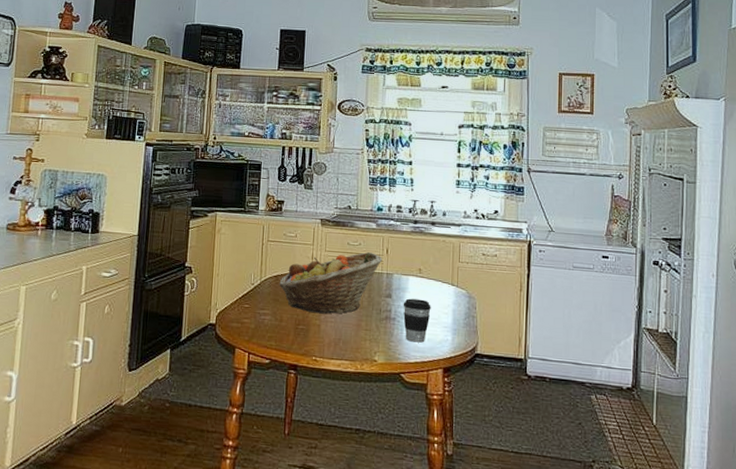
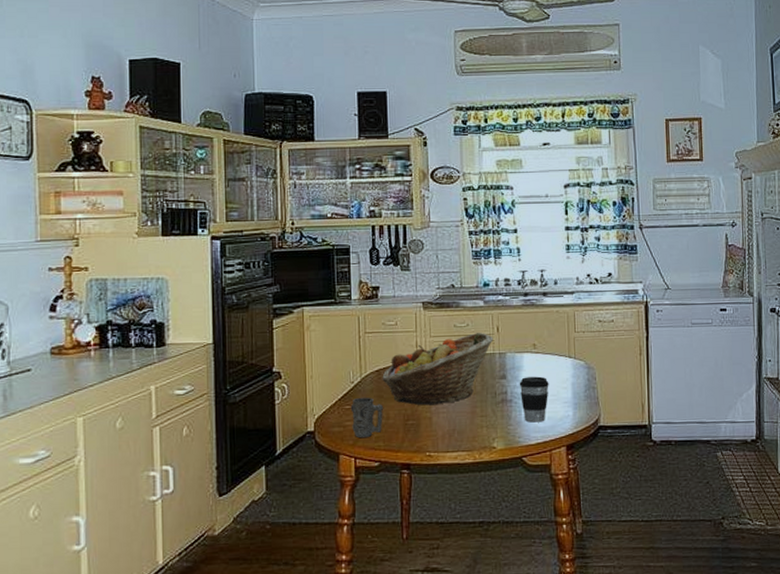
mug: none [249,298,279,336] -> present [350,397,384,439]

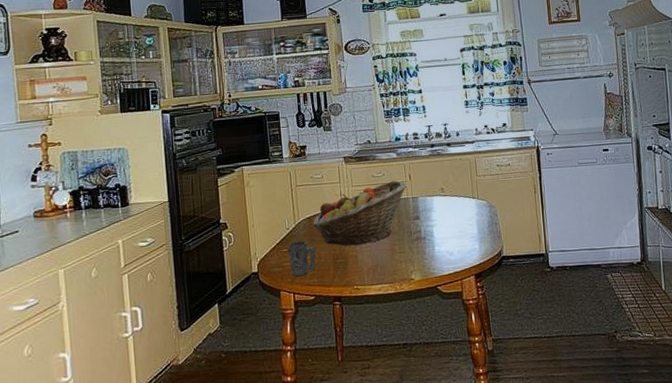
coffee cup: present [519,376,549,423] -> none [431,216,457,256]

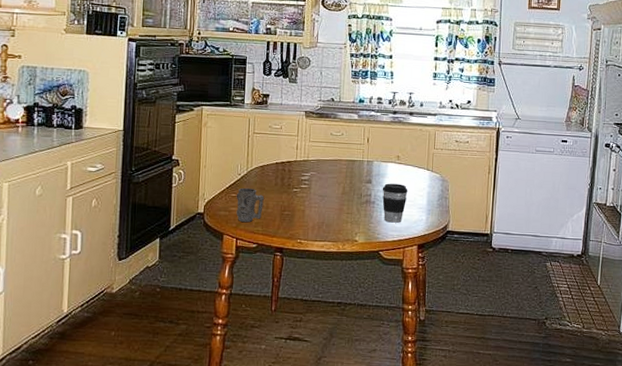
fruit basket: present [313,181,407,246] -> none [265,142,364,200]
coffee cup: none [431,216,457,256] -> present [382,183,408,223]

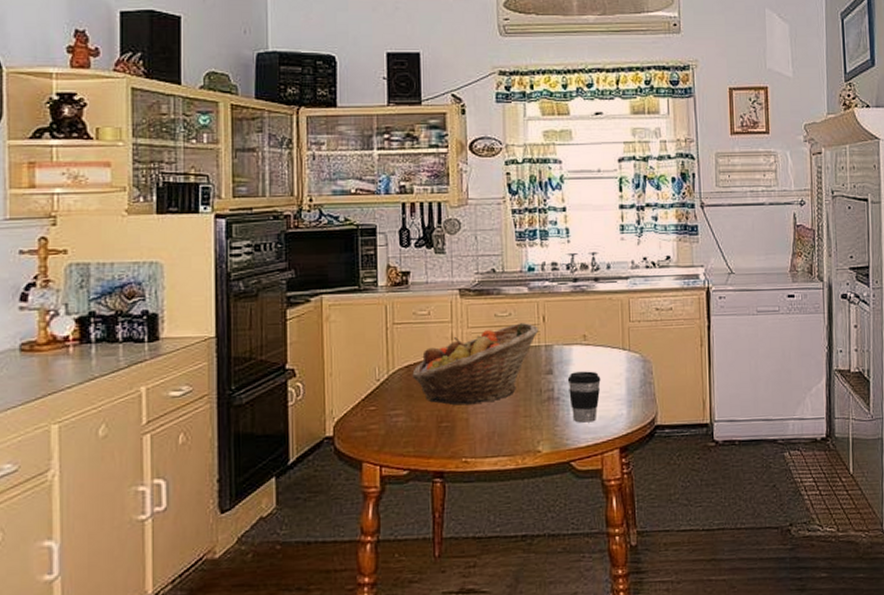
mug: present [236,187,265,223] -> none [375,396,414,444]
fruit basket: none [265,142,364,200] -> present [412,323,539,405]

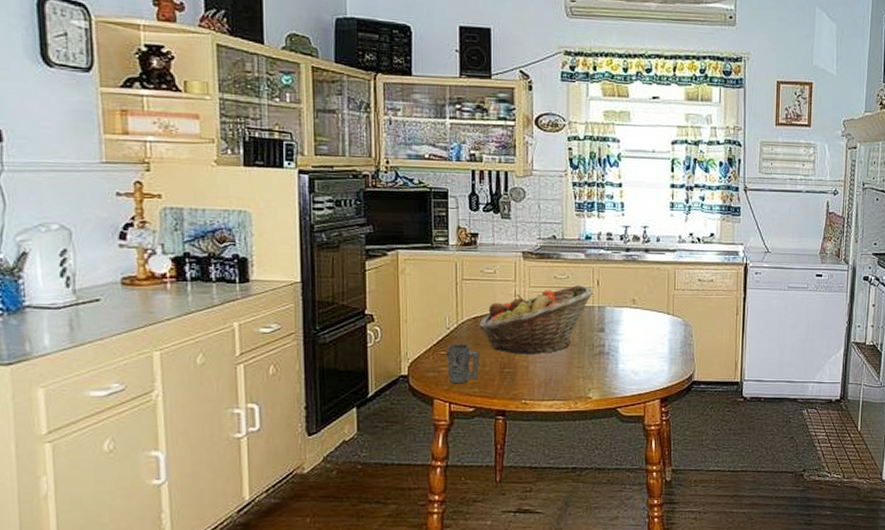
mug: none [375,396,414,444] -> present [446,343,480,384]
coffee cup: present [567,371,601,423] -> none [617,331,646,375]

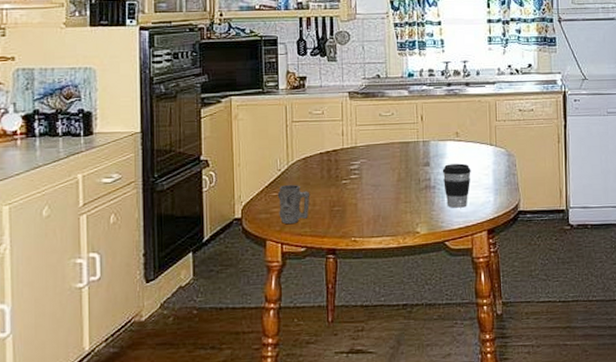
fruit basket: present [479,285,593,355] -> none [309,121,418,192]
coffee cup: none [617,331,646,375] -> present [442,163,471,208]

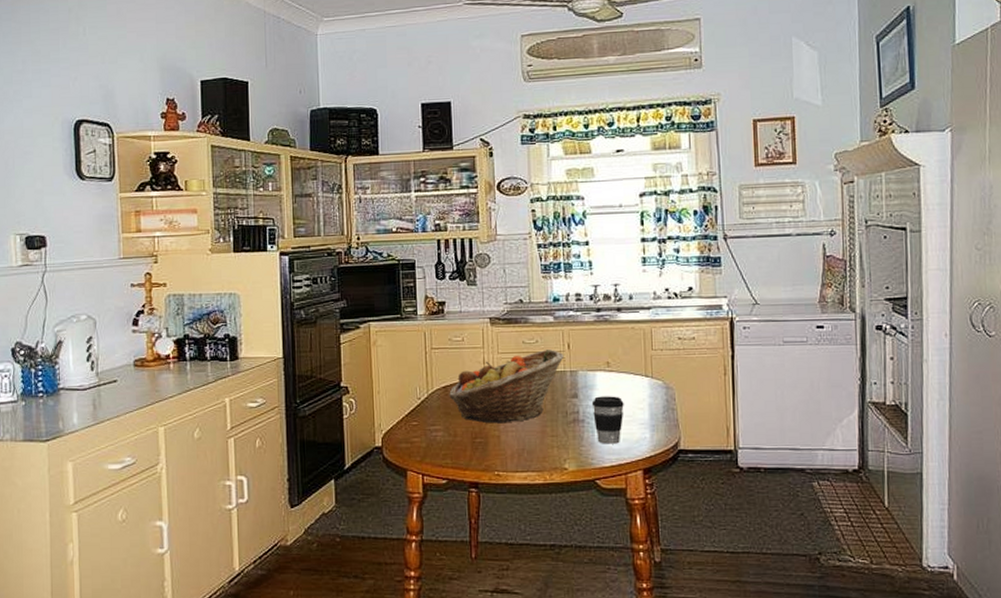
mug: present [277,184,311,225] -> none [417,413,451,455]
fruit basket: none [309,121,418,192] -> present [449,350,564,424]

